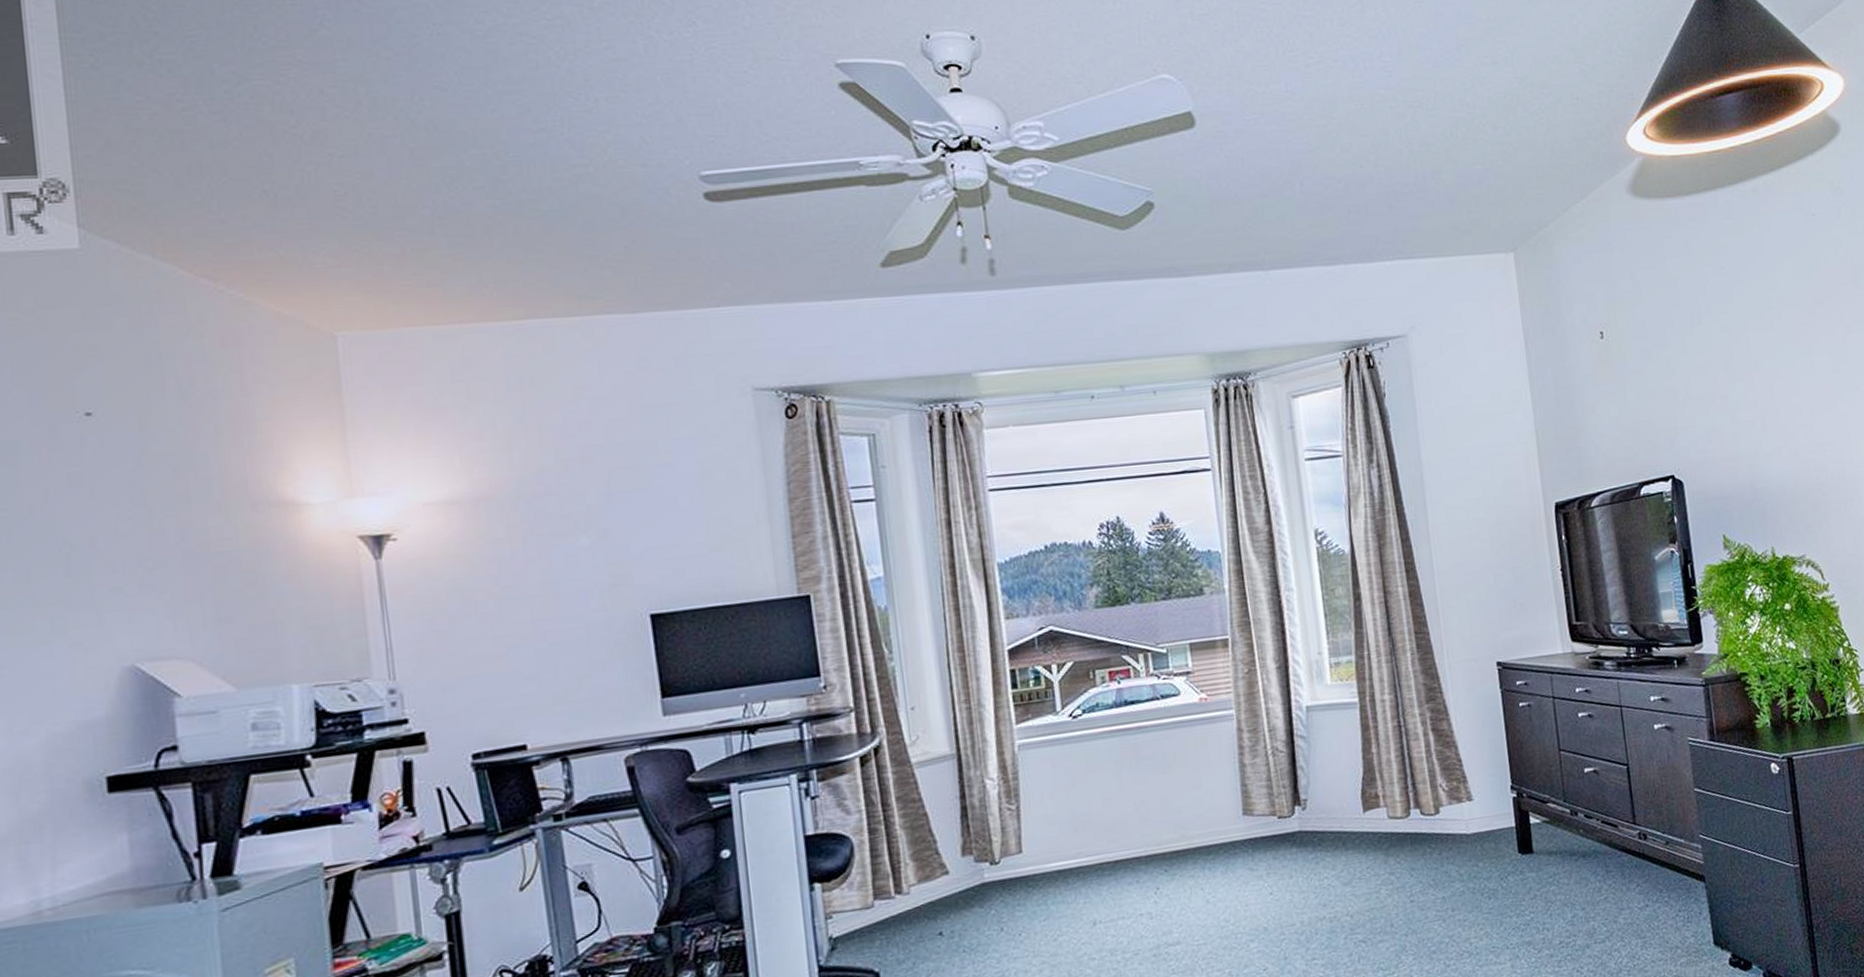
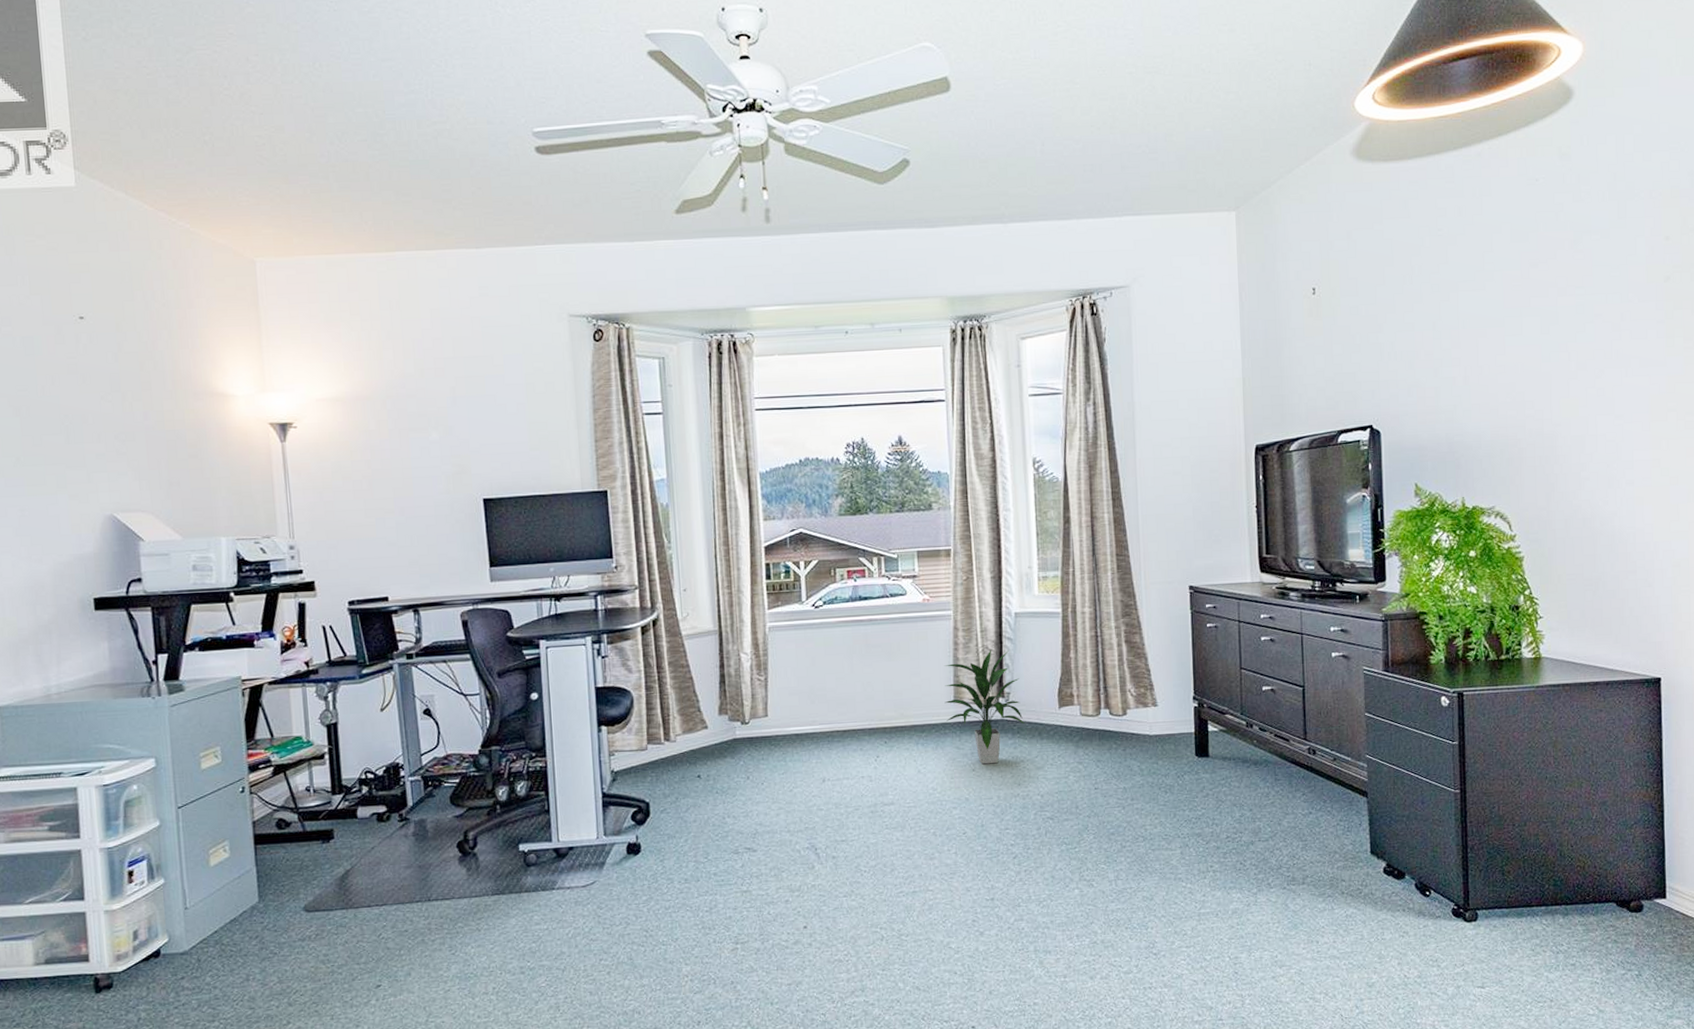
indoor plant: none [1230,751,1327,886] -> present [944,649,1025,765]

